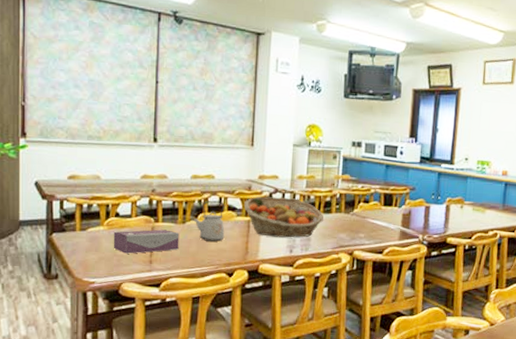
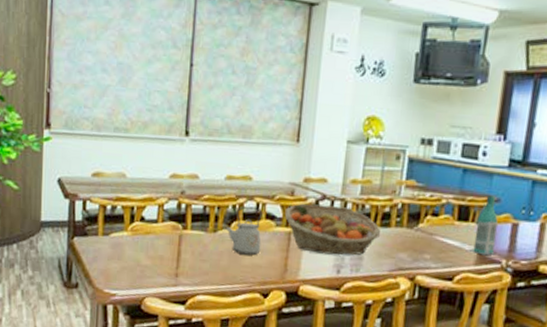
tissue box: present [113,229,179,254] -> none [136,237,210,265]
bottle: none [395,185,415,232] -> present [470,195,498,255]

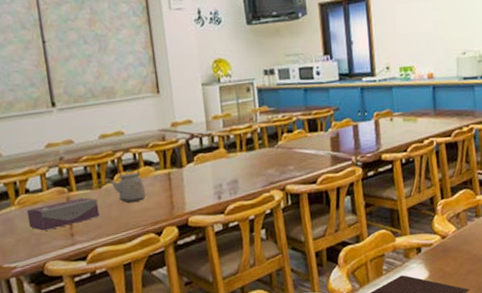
tissue box: none [136,237,210,265] -> present [26,198,100,231]
fruit basket: present [284,204,381,255] -> none [160,141,249,186]
bottle: present [470,195,498,255] -> none [324,106,345,156]

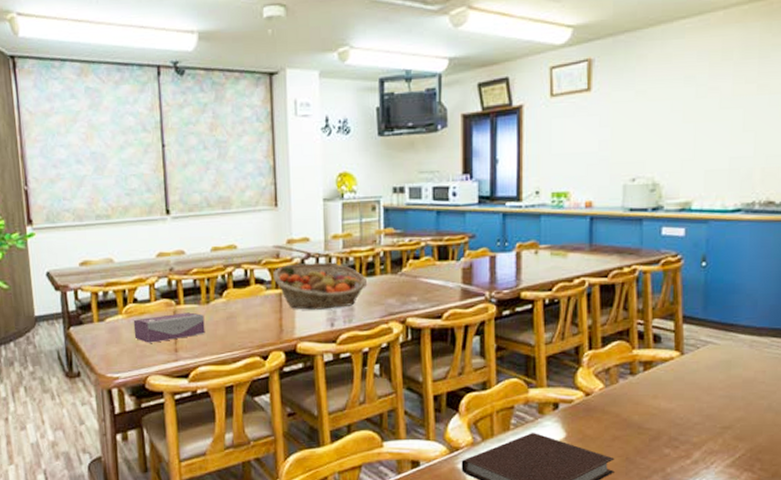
kettle: present [109,157,146,203] -> none [217,274,255,321]
fruit basket: none [160,141,249,186] -> present [272,262,368,310]

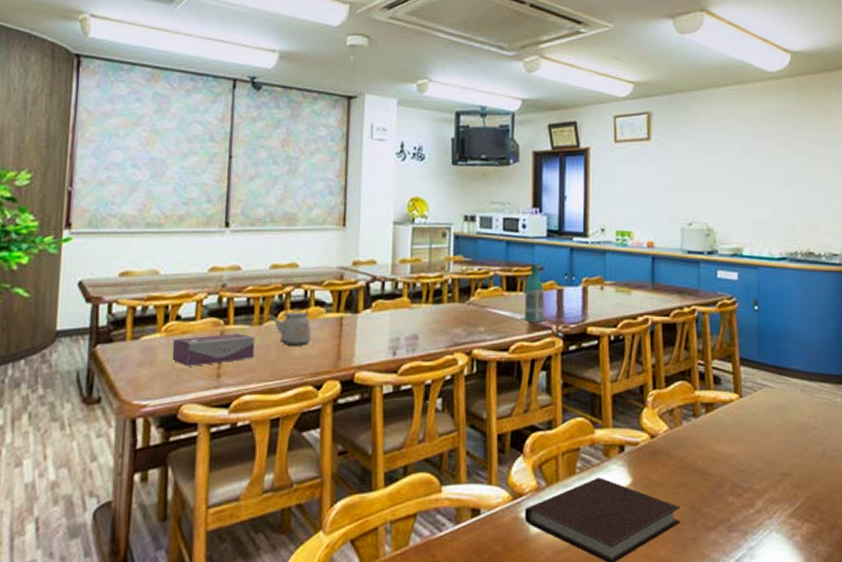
kettle: none [217,274,255,321] -> present [272,294,312,346]
fruit basket: present [272,262,368,310] -> none [334,287,434,337]
bottle: none [454,233,478,289] -> present [521,265,545,322]

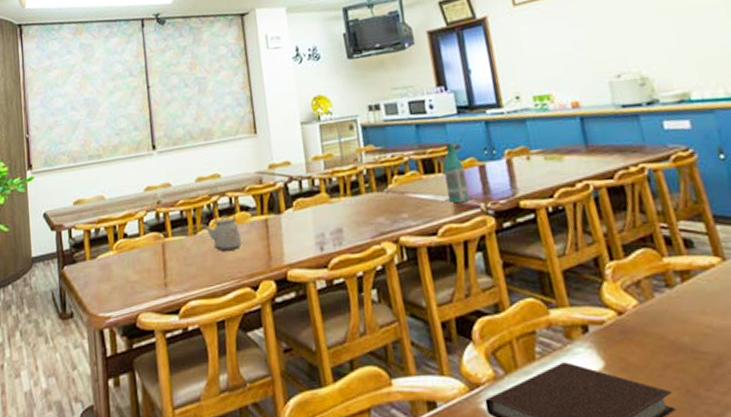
tissue box: present [172,333,255,366] -> none [123,244,194,279]

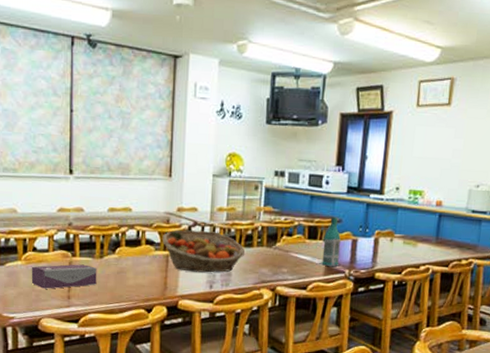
tissue box: none [123,244,194,279] -> present [31,264,97,289]
kettle: present [204,202,242,251] -> none [110,234,143,277]
fruit basket: none [257,184,354,235] -> present [162,230,246,273]

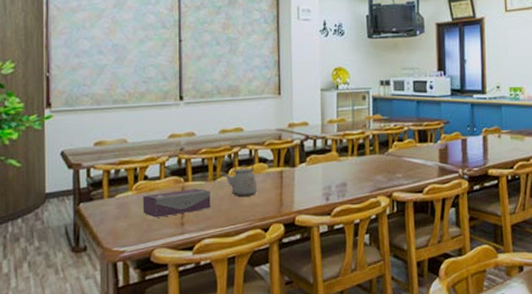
kettle: none [110,234,143,277] -> present [223,153,258,197]
fruit basket: present [162,230,246,273] -> none [275,144,359,186]
bottle: present [319,217,341,266] -> none [433,119,452,167]

